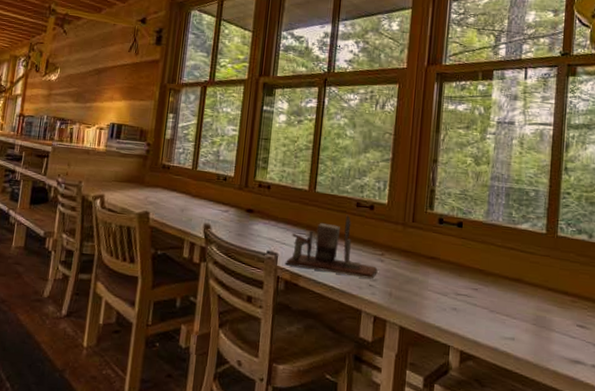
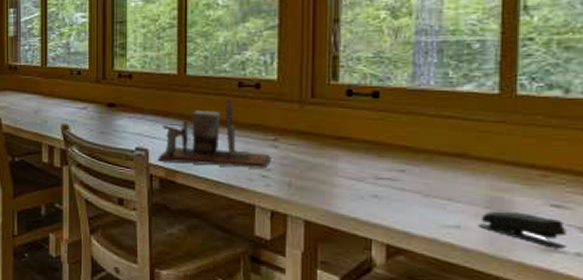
stapler: none [527,327,587,362] -> present [479,211,568,249]

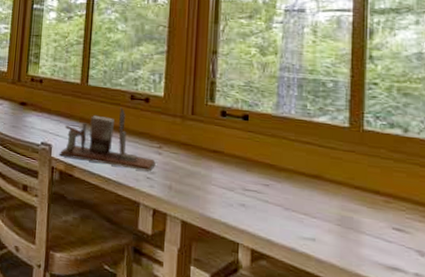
stapler: present [479,211,568,249] -> none [331,228,408,269]

